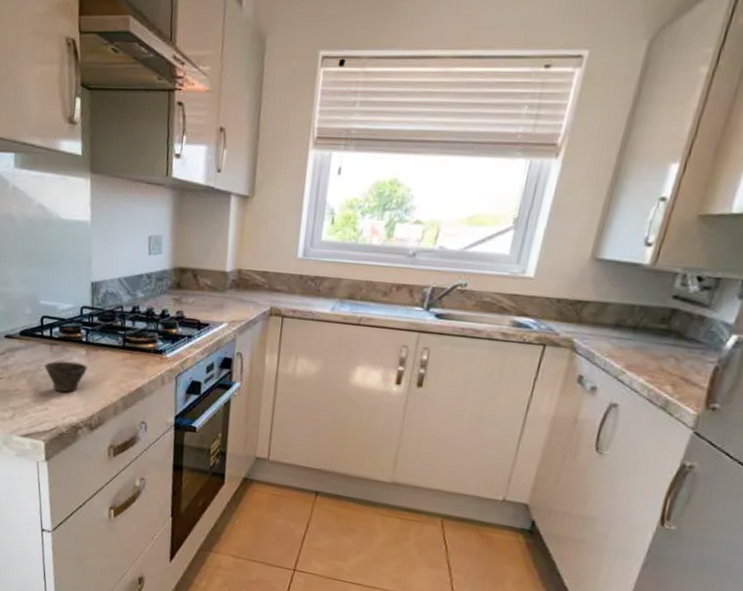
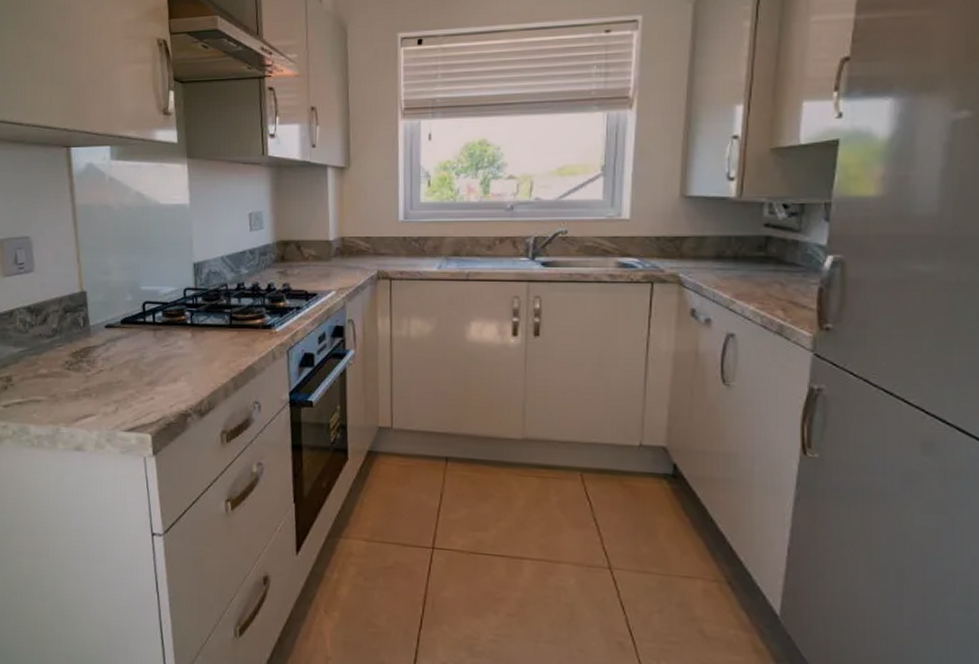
cup: present [44,361,87,393] -> none [147,345,194,379]

